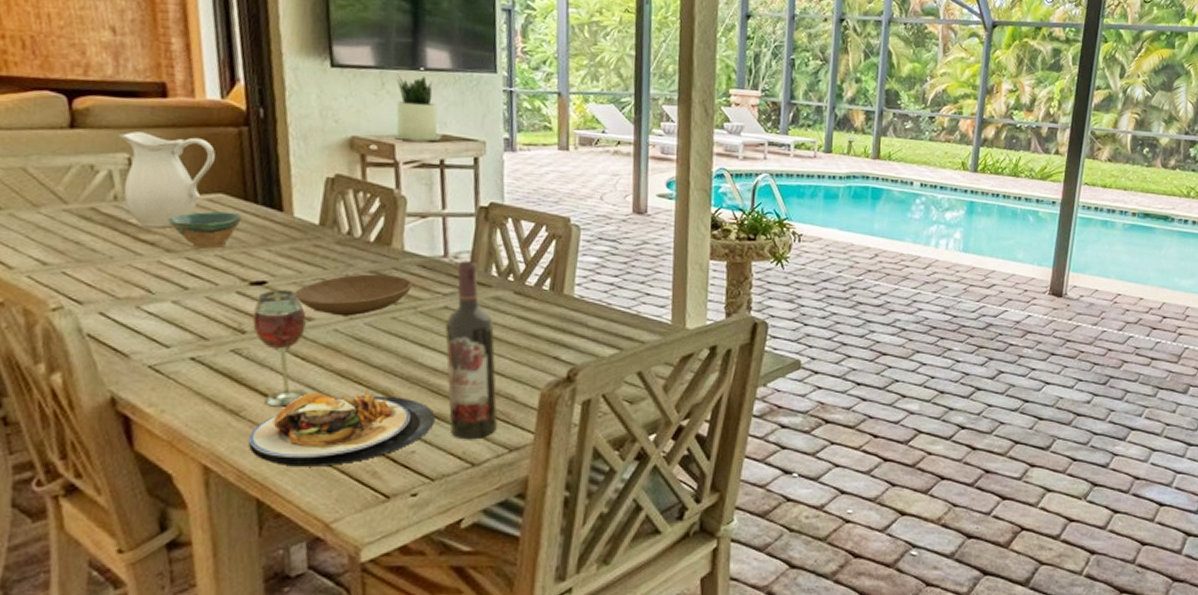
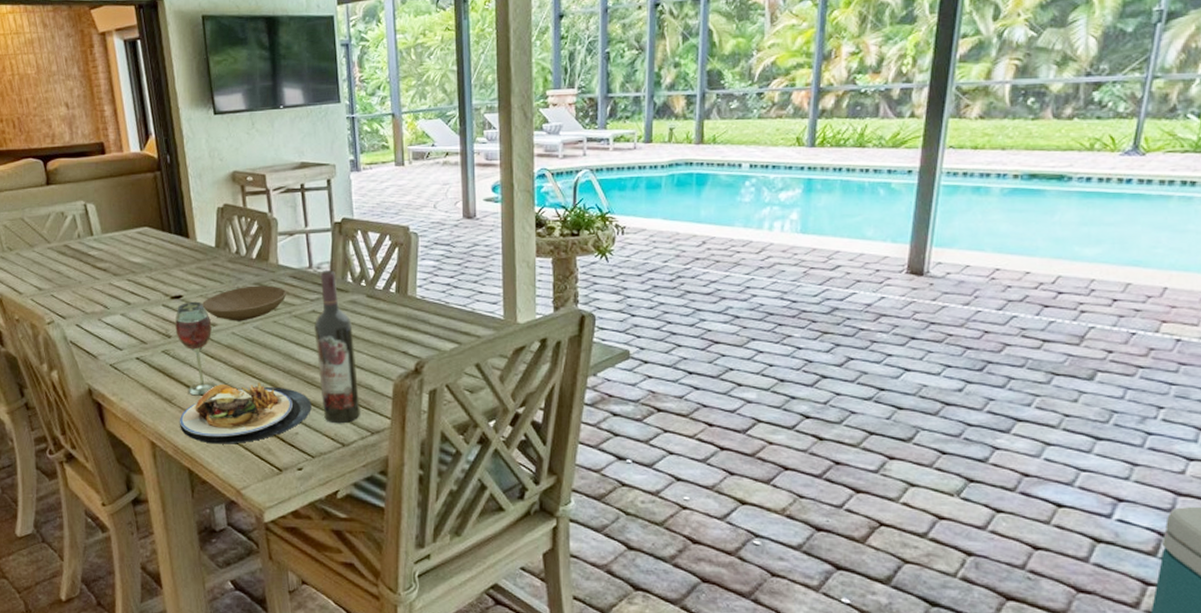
pitcher: present [119,132,216,228] -> none [77,183,141,257]
bowl: present [167,211,242,249] -> none [113,241,161,272]
planter: present [393,74,442,142] -> none [263,113,301,170]

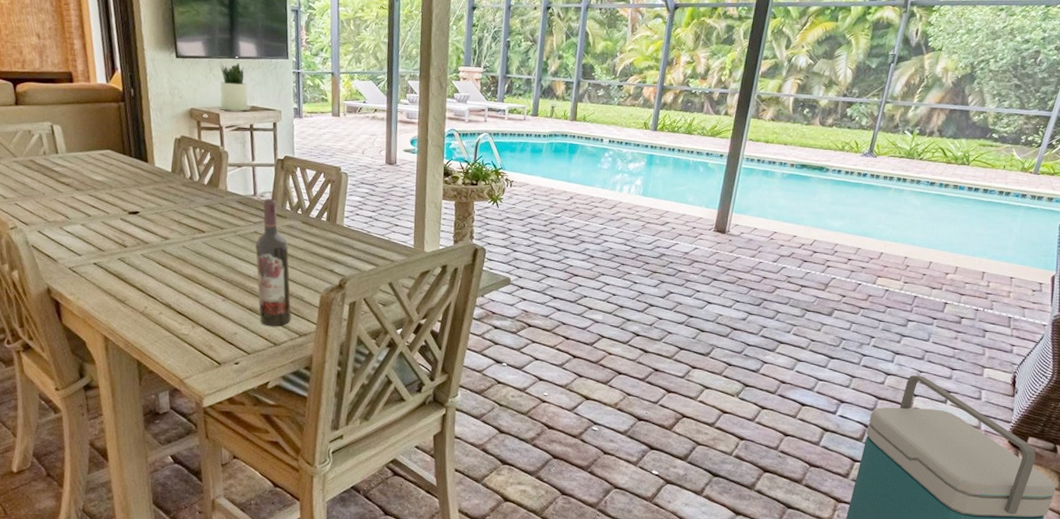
wineglass: present [174,301,217,396] -> none [130,217,167,299]
plate: present [179,382,312,444] -> none [131,289,250,341]
bowl: present [202,285,287,321] -> none [157,207,234,237]
planter: none [263,113,301,170] -> present [218,61,251,112]

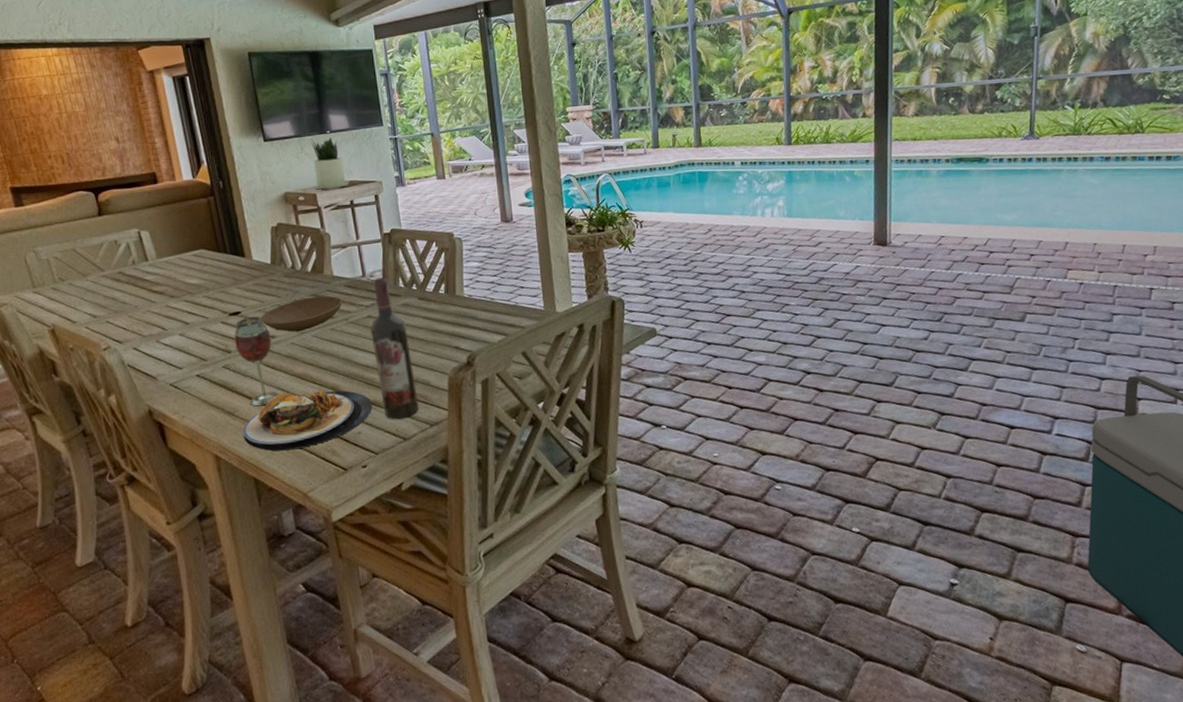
wineglass: none [130,217,167,299] -> present [234,316,279,406]
plate: none [131,289,250,341] -> present [242,388,372,451]
bowl: none [157,207,234,237] -> present [261,295,343,332]

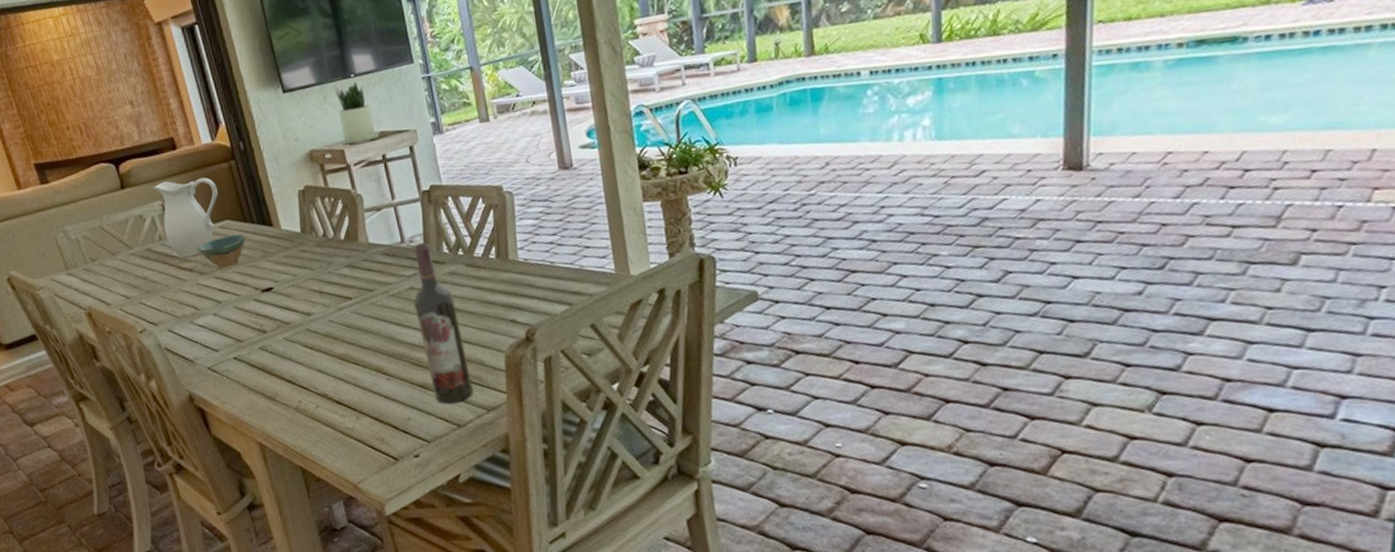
pitcher: none [130,209,195,281] -> present [152,177,218,258]
bowl: none [169,262,217,293] -> present [196,234,246,269]
wineglass: present [234,316,279,406] -> none [268,291,320,390]
plate: present [242,388,372,451] -> none [285,369,421,439]
bowl: present [261,295,343,332] -> none [294,266,382,308]

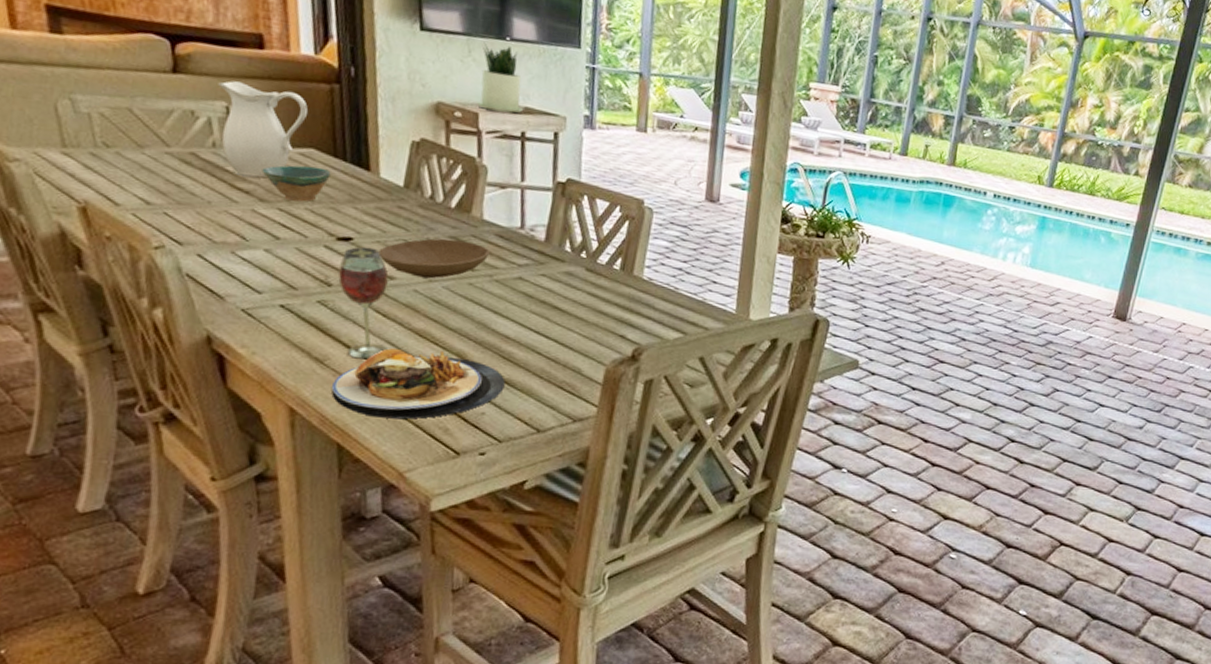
wineglass: none [268,291,320,390] -> present [338,247,389,359]
plate: none [285,369,421,439] -> present [331,348,505,420]
bowl: none [294,266,382,308] -> present [378,238,490,279]
wine bottle: present [413,242,473,404] -> none [518,234,565,407]

